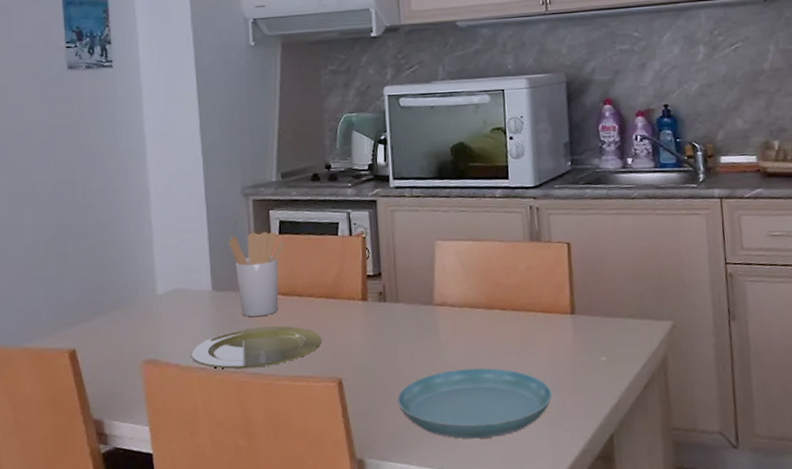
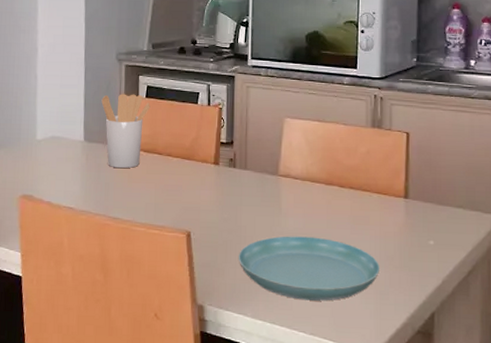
plate: present [191,326,322,369] -> none [61,177,175,213]

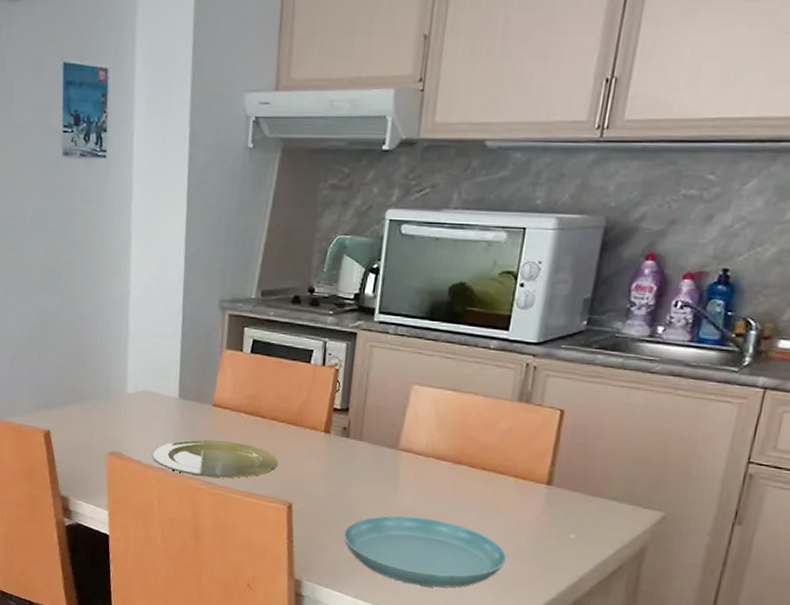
plate: none [61,177,175,213] -> present [152,439,278,478]
utensil holder: present [101,94,151,169] -> none [200,347,256,431]

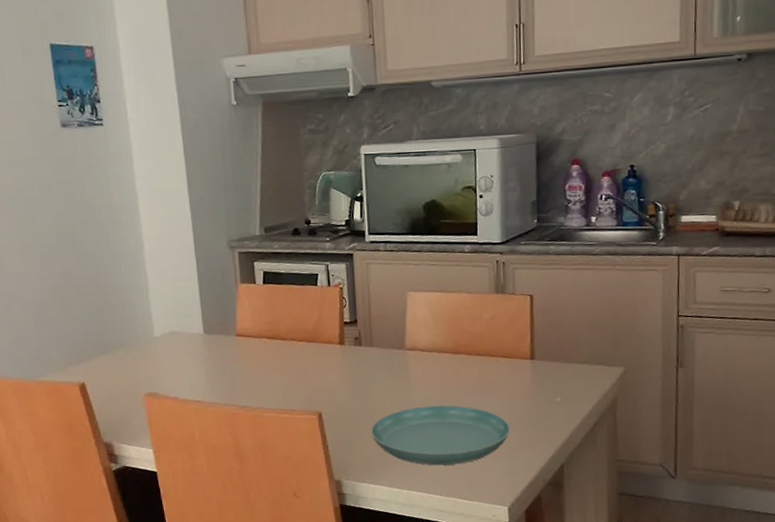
plate: present [152,439,278,478] -> none [187,365,303,402]

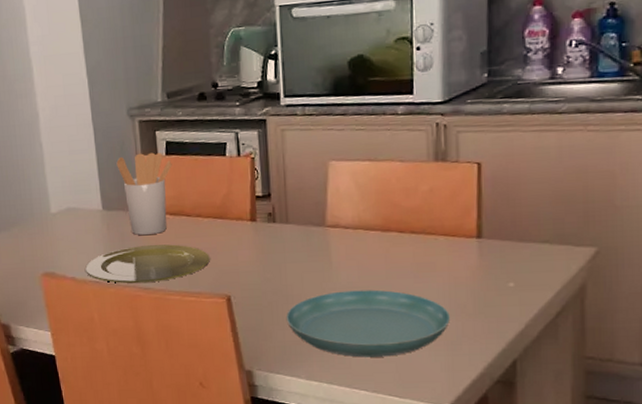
plate: none [187,365,303,402] -> present [85,244,210,284]
utensil holder: none [217,281,269,358] -> present [116,152,172,236]

